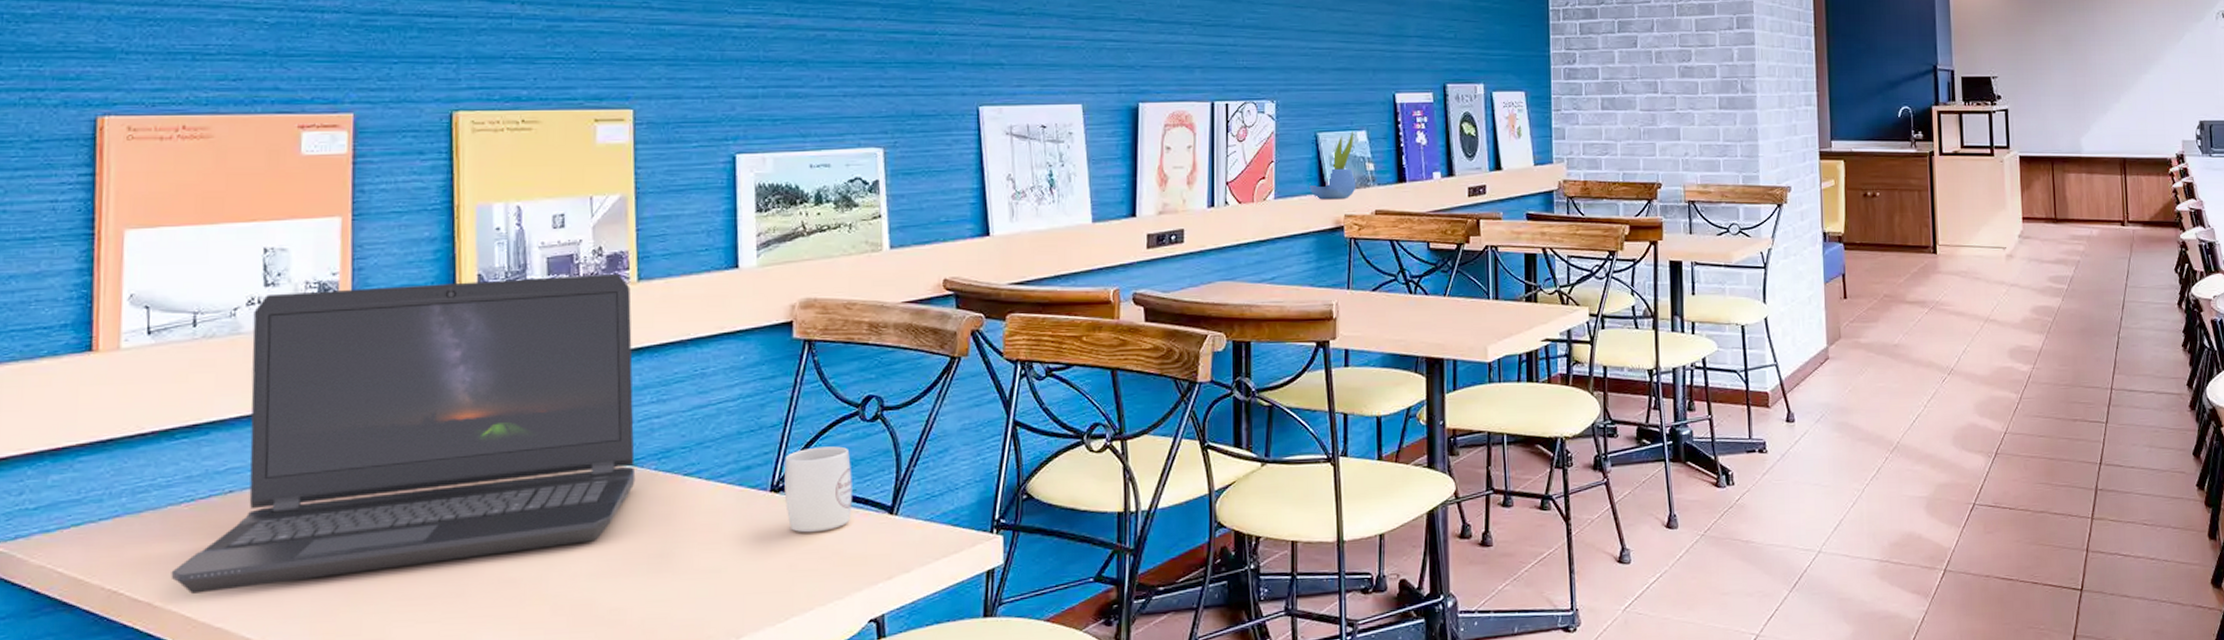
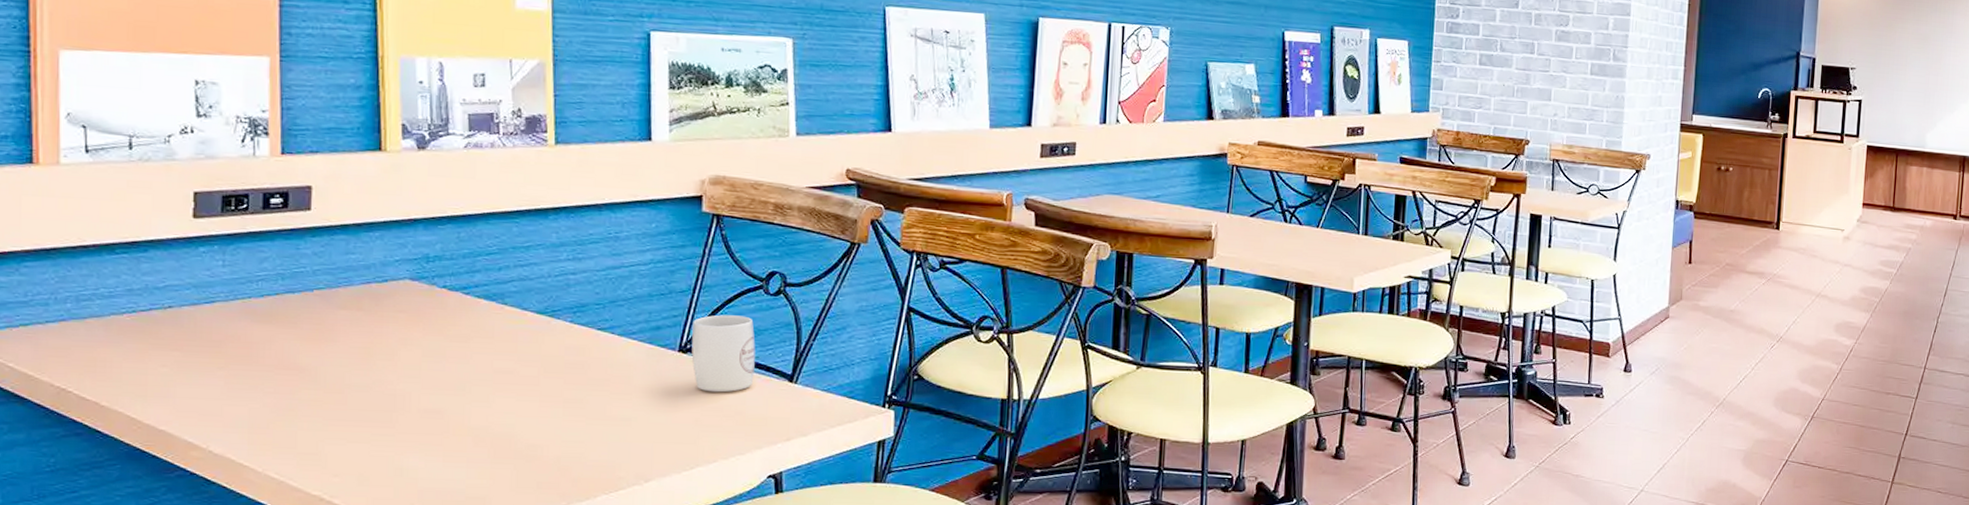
laptop computer: present [170,273,636,594] -> none [116,124,552,398]
succulent plant: present [1309,130,1356,200] -> none [1197,63,1242,128]

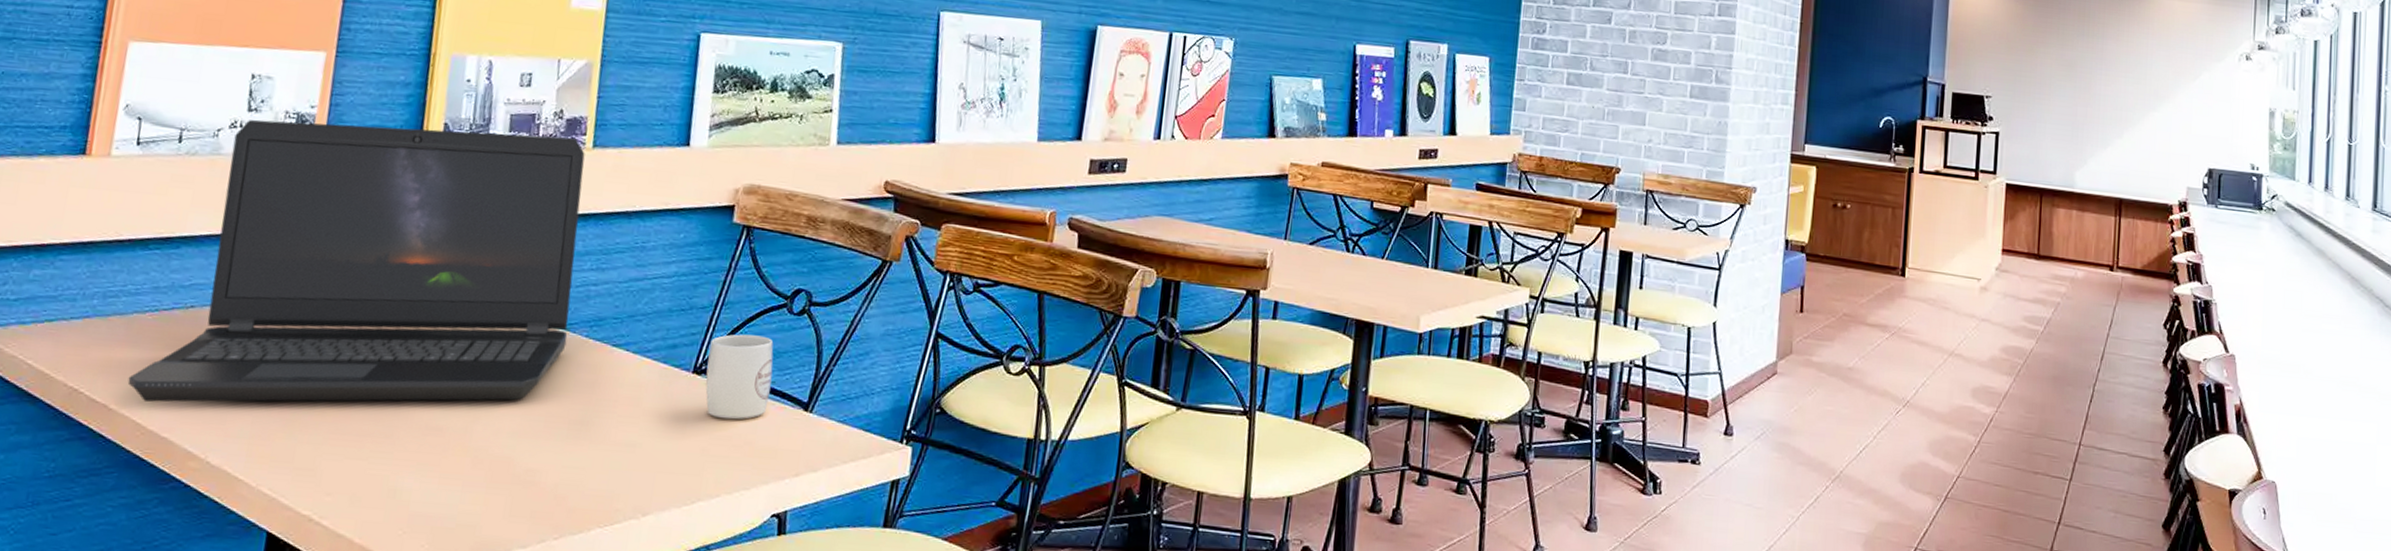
laptop computer: none [116,124,552,398] -> present [127,119,585,402]

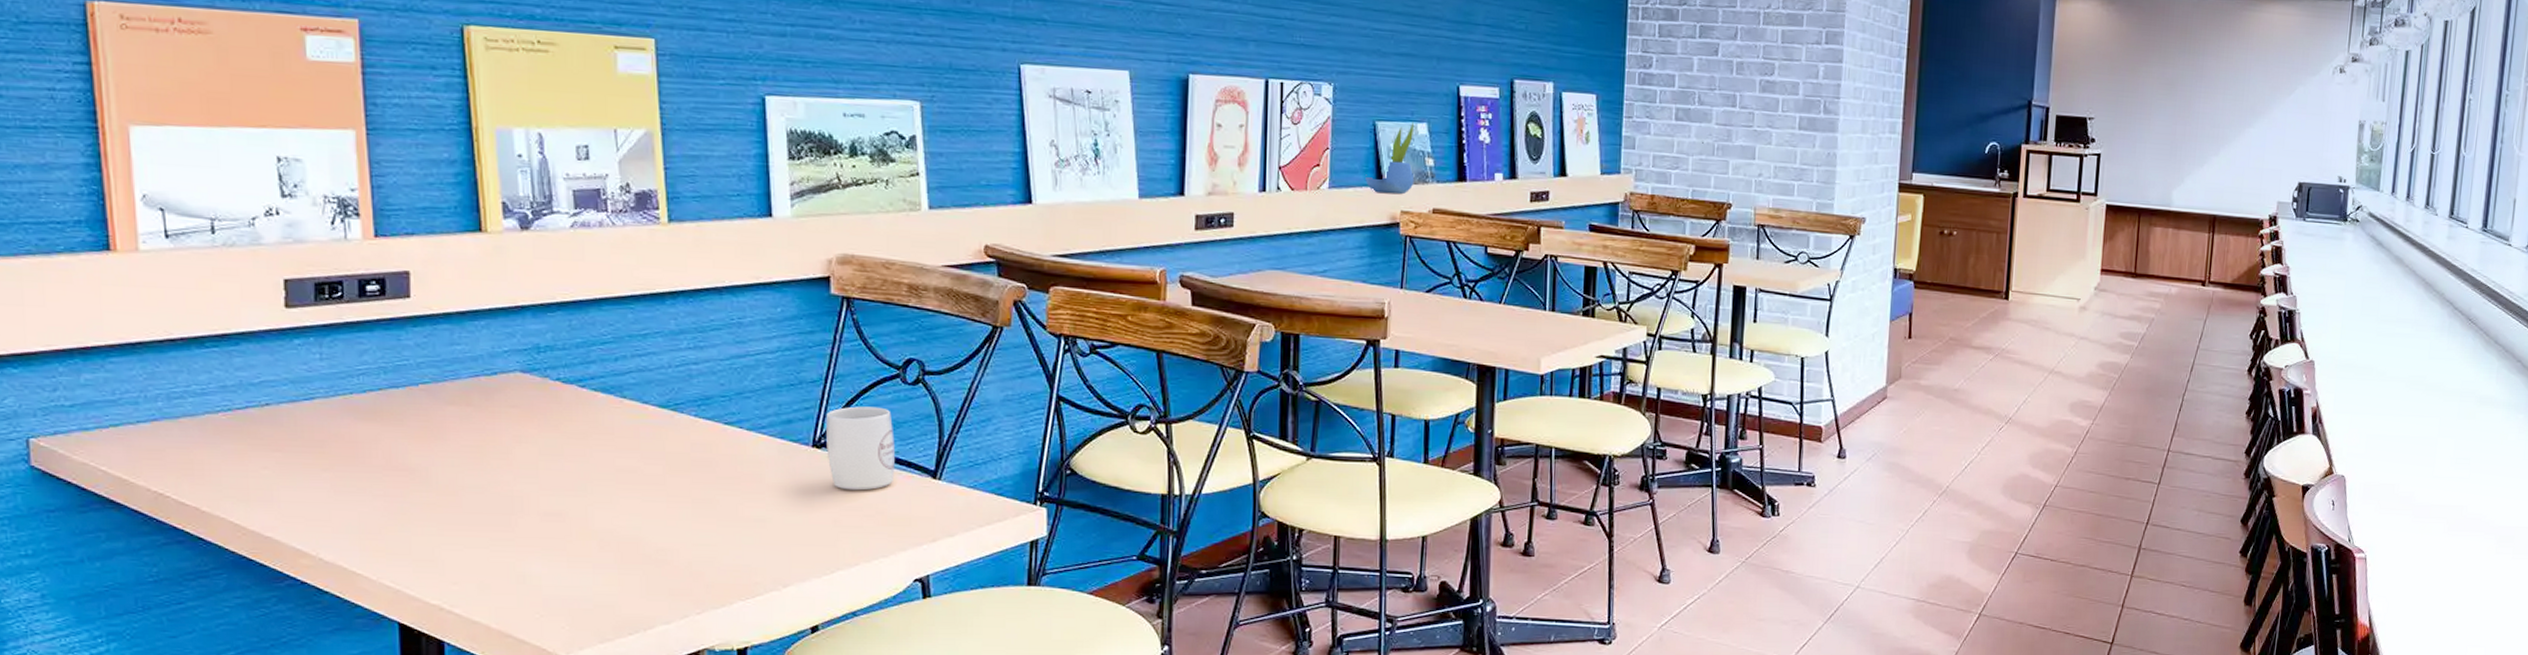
laptop computer: present [127,119,585,402] -> none [215,205,676,502]
succulent plant: none [1258,77,1309,148] -> present [1365,122,1414,195]

